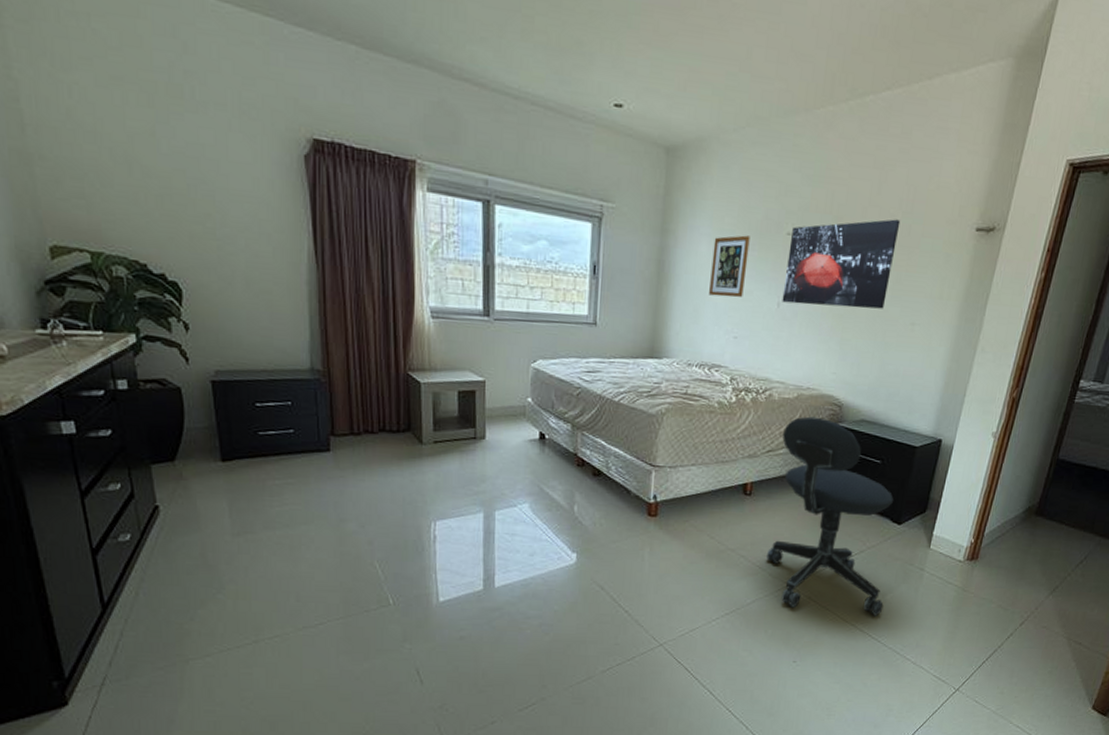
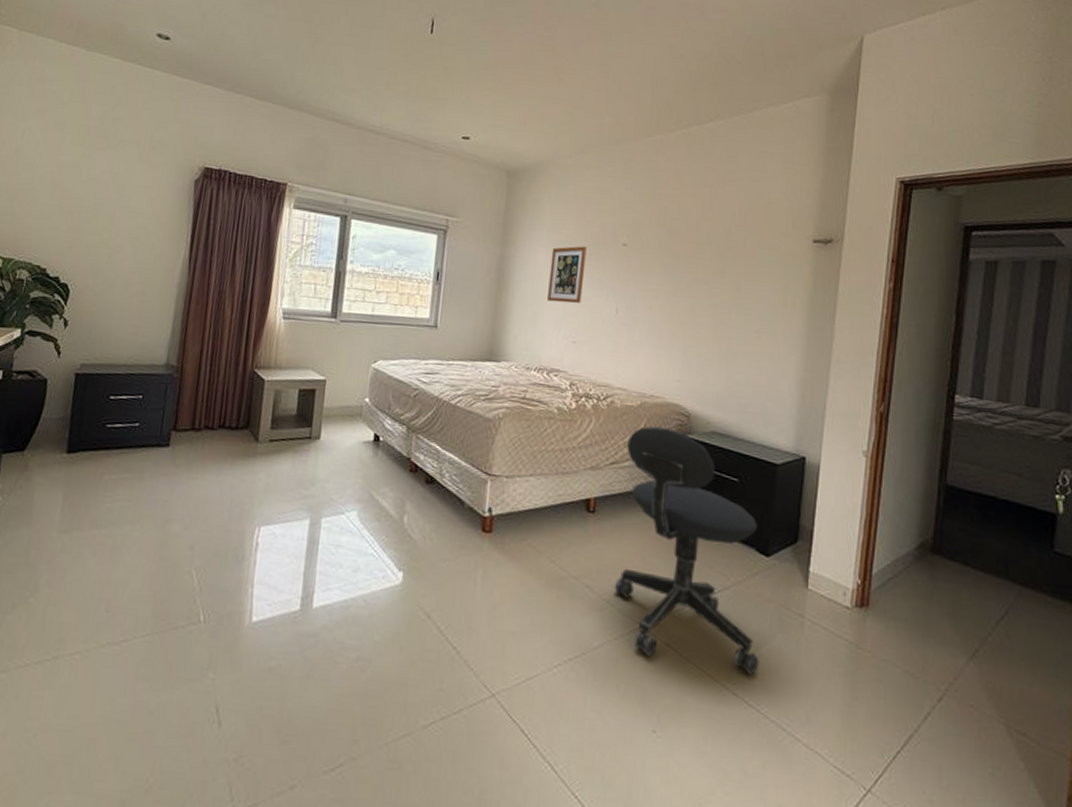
wall art: present [782,219,901,309] -> none [620,231,735,317]

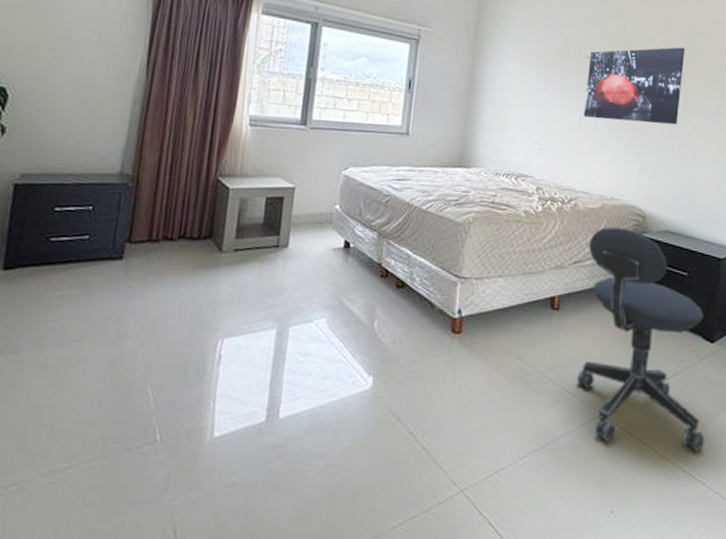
wall art: present [547,246,587,304] -> none [516,57,553,112]
wall art: none [620,231,735,317] -> present [583,47,685,125]

